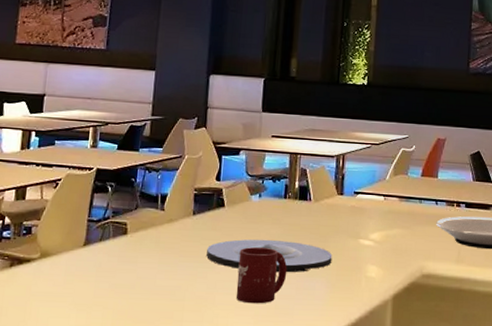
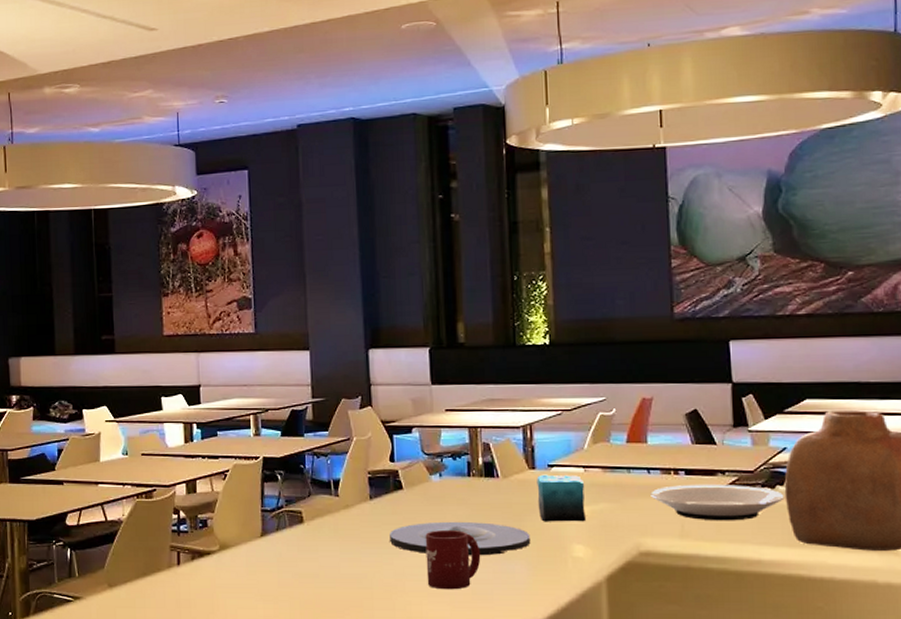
candle: none [341,200,384,245] -> present [536,474,587,522]

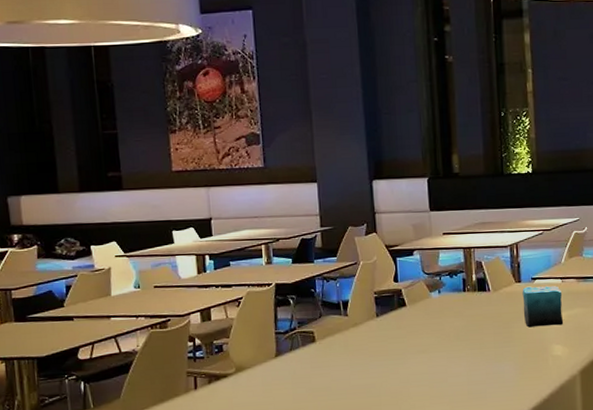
plate: present [390,521,531,556] -> none [395,331,518,362]
cup: present [425,530,481,590] -> none [426,339,476,392]

